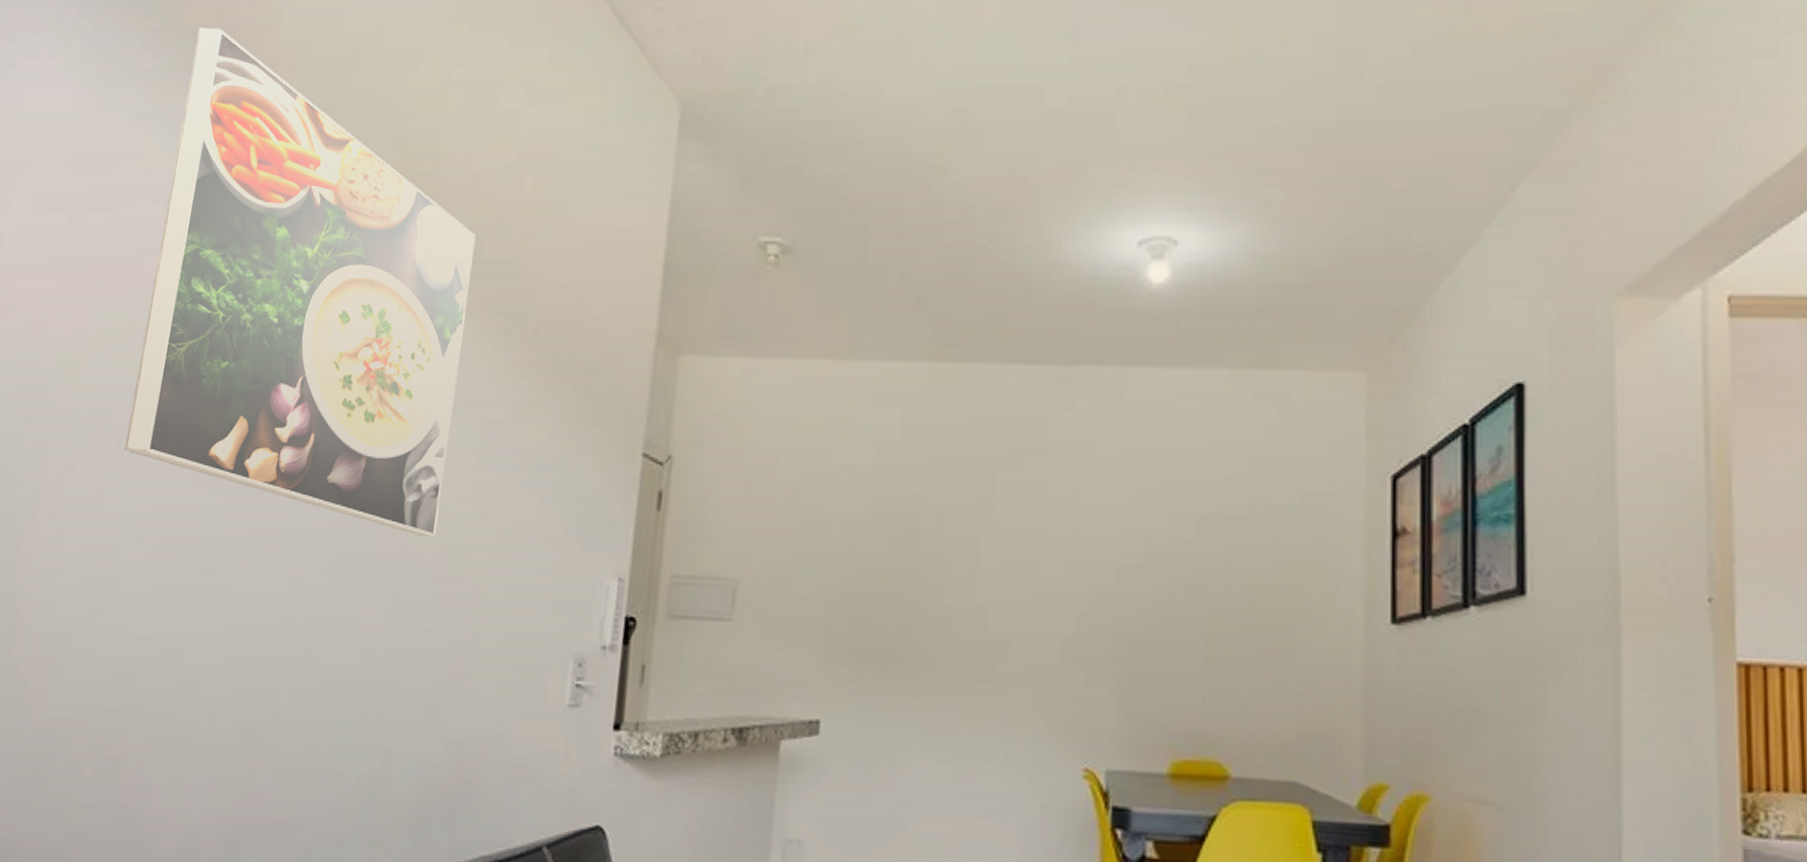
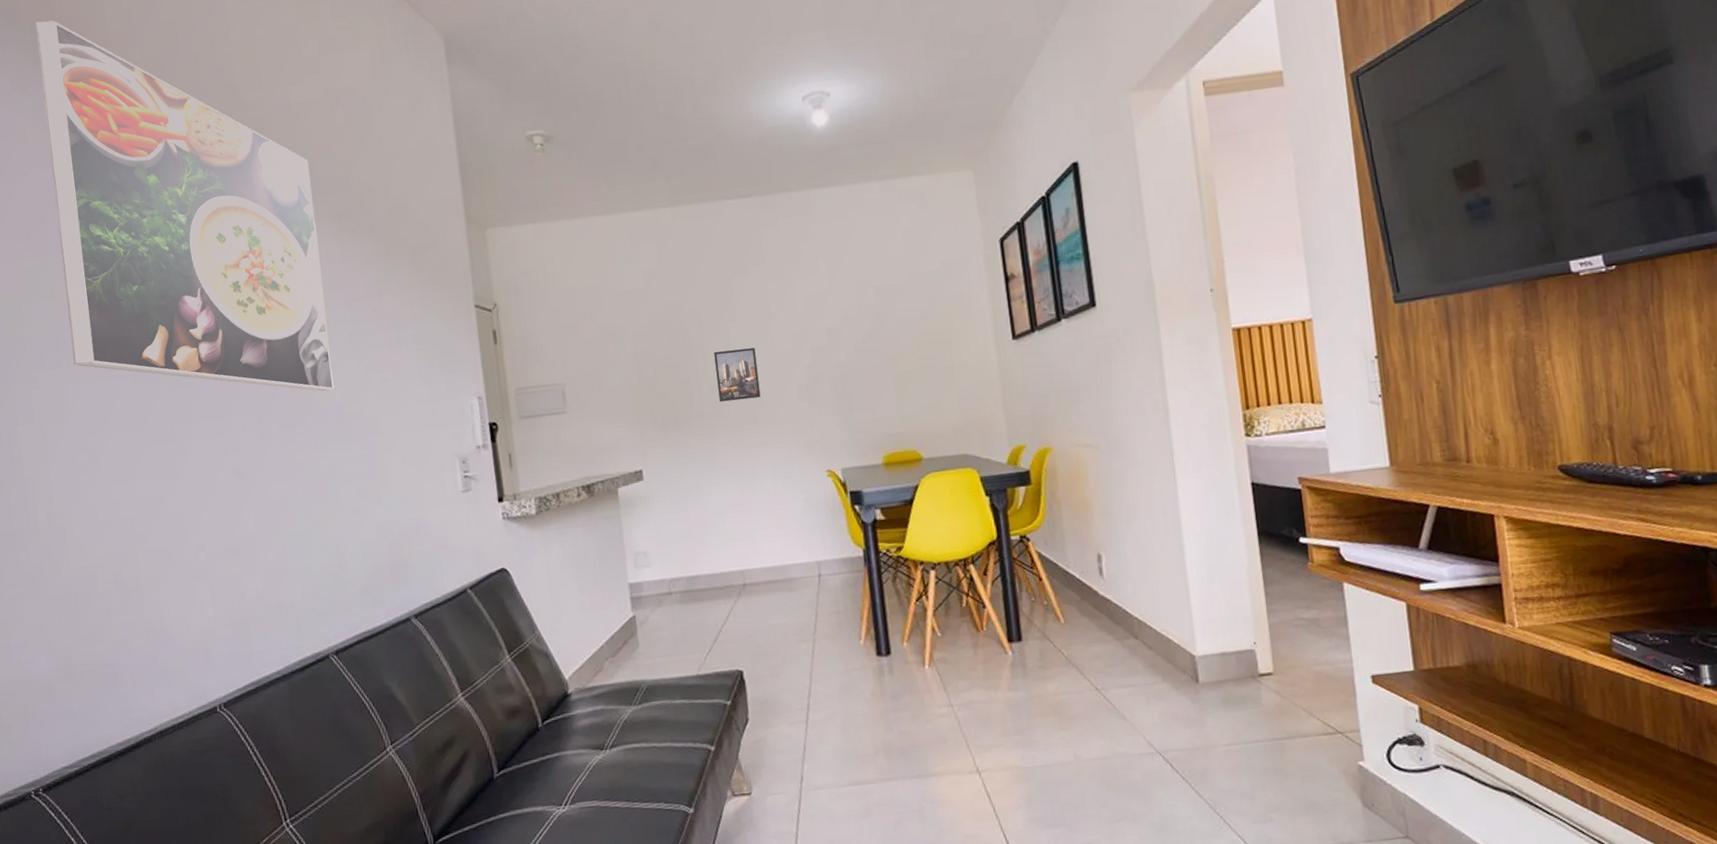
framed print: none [947,570,1012,646] -> present [714,347,761,402]

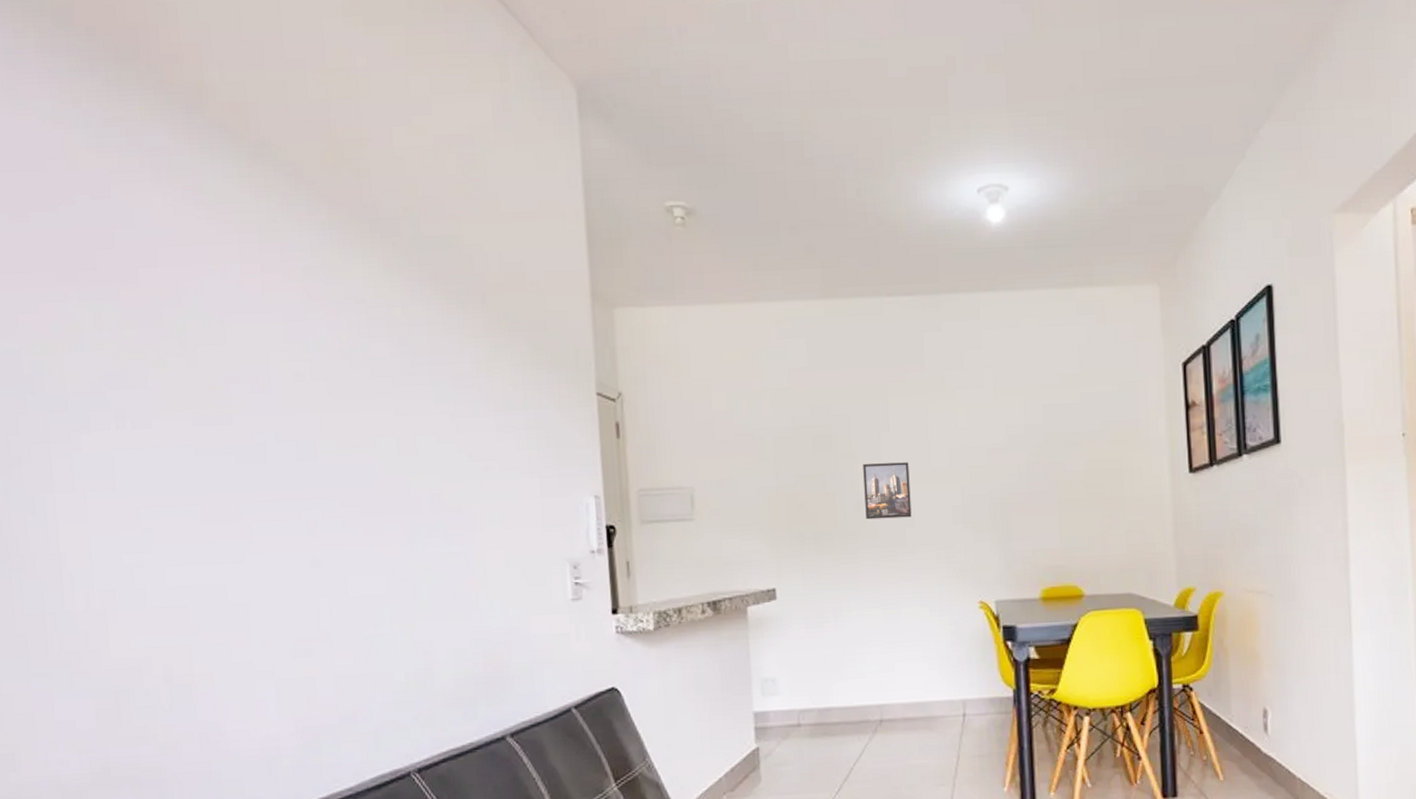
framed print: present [35,20,335,392] -> none [93,25,431,478]

